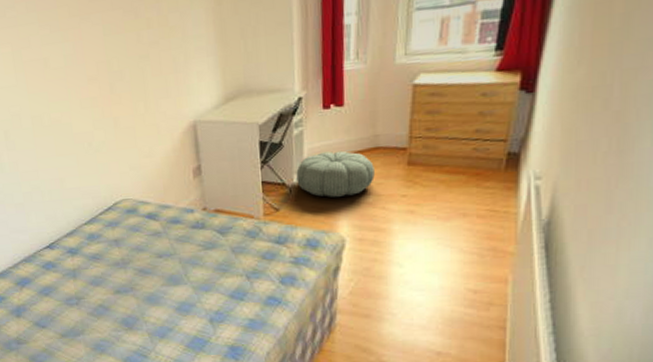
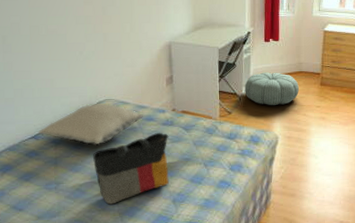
pillow: none [52,204,169,255] -> present [37,103,144,146]
tote bag: none [114,238,204,323] -> present [93,133,169,205]

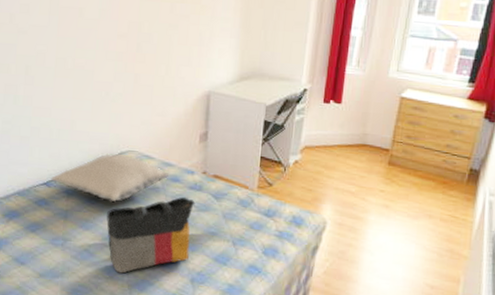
pouf: present [245,72,299,106] -> none [291,140,360,183]

